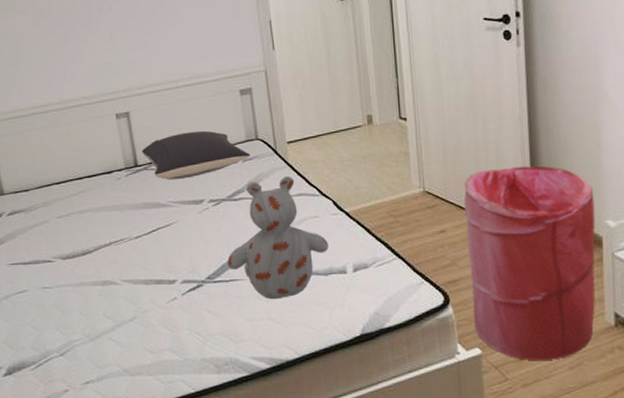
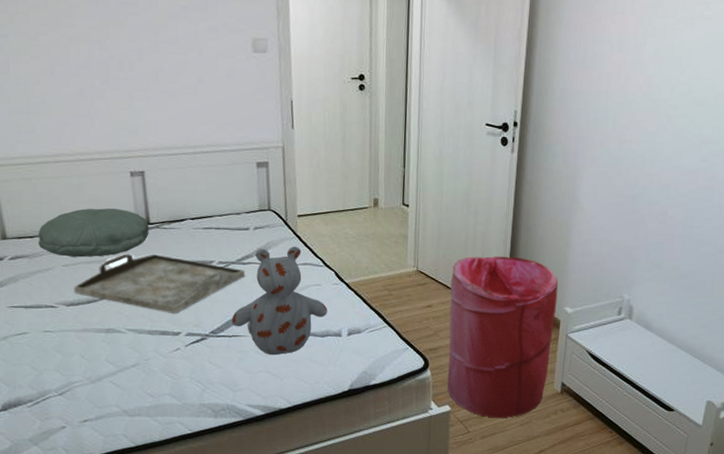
pillow: none [32,153,138,208] -> present [38,208,149,258]
serving tray: none [69,197,237,261] -> present [74,254,245,314]
pillow: present [141,130,251,180] -> none [154,196,262,241]

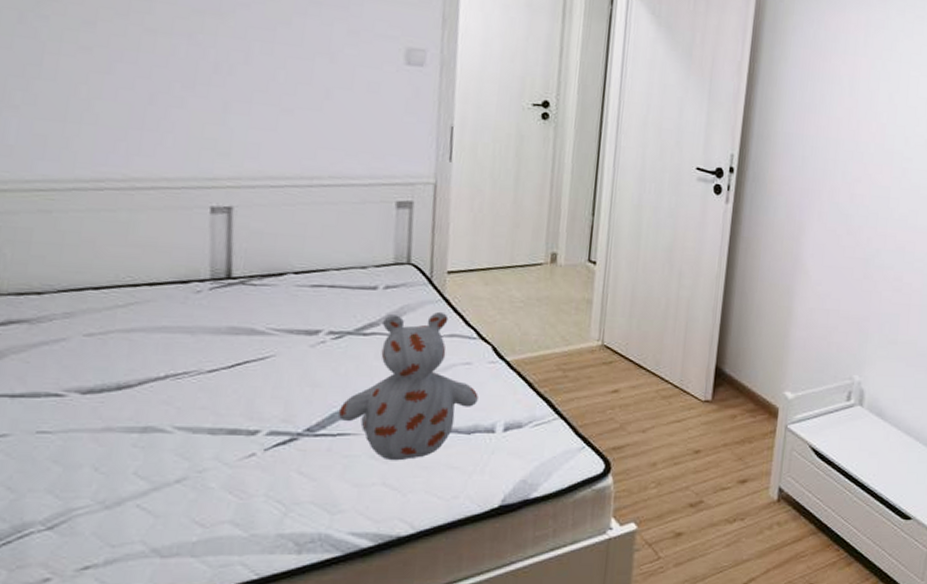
pillow: present [38,208,149,258] -> none [49,255,230,324]
serving tray: present [74,254,245,314] -> none [97,319,365,405]
laundry hamper: present [447,256,559,418] -> none [633,327,778,537]

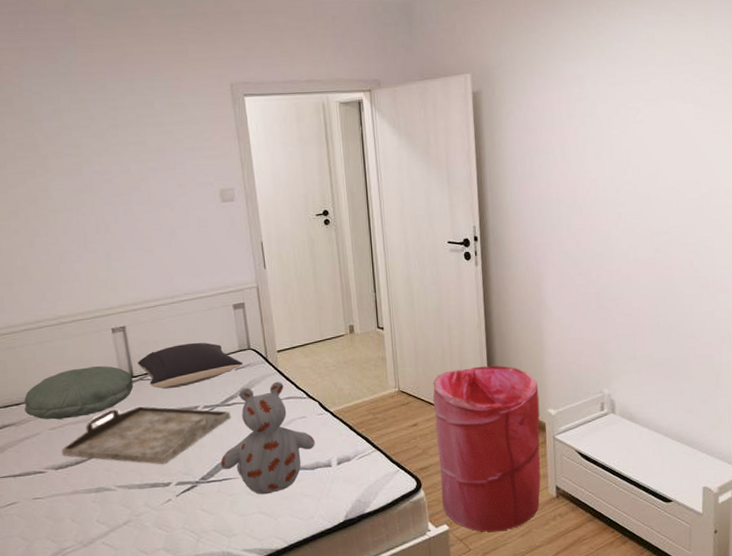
pillow: none [49,255,230,324] -> present [24,366,133,420]
serving tray: none [97,319,365,405] -> present [62,406,230,465]
pillow: none [240,243,397,302] -> present [137,342,243,389]
laundry hamper: none [633,327,778,537] -> present [432,365,541,532]

